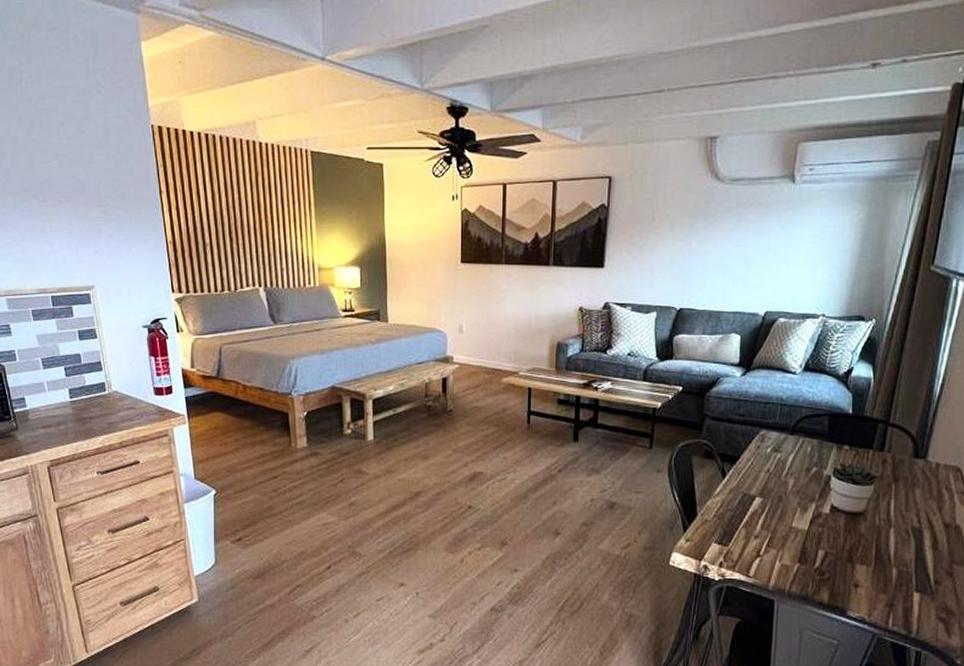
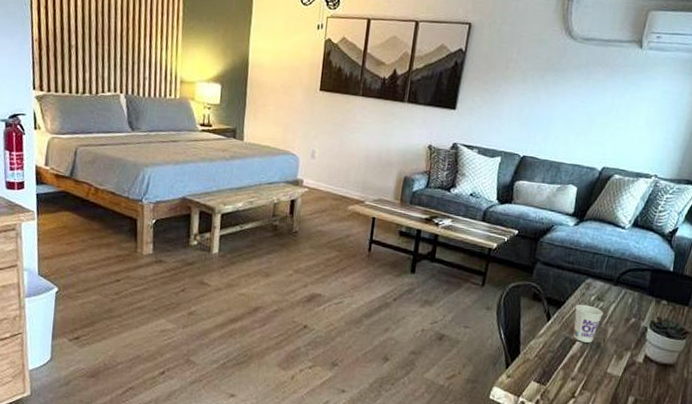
cup: none [750,457,783,497] -> present [573,304,604,343]

